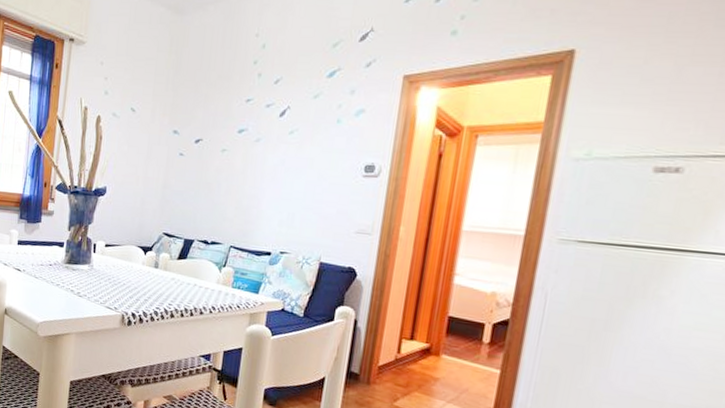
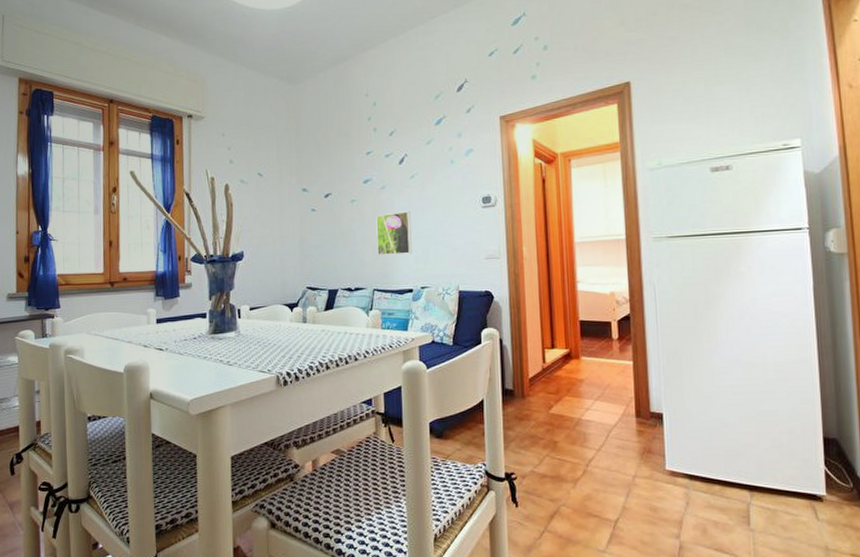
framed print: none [240,168,283,215] -> present [376,211,412,256]

